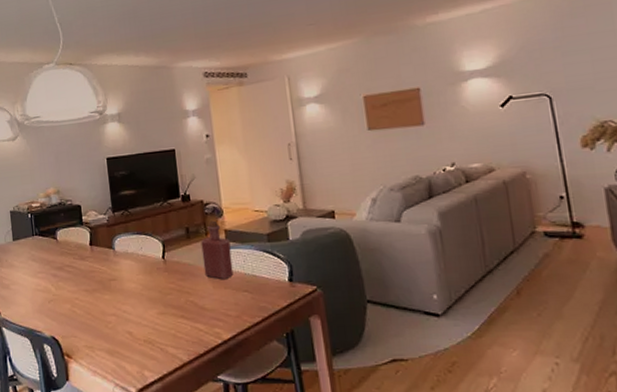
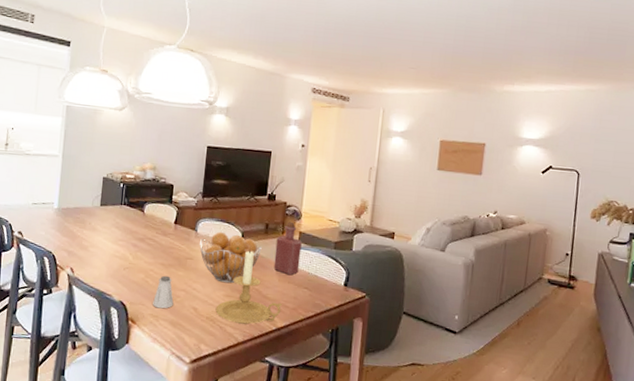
saltshaker: none [84,302,106,338] -> present [153,275,174,309]
fruit basket: none [120,245,187,300] -> present [200,231,262,284]
candle holder: none [151,258,224,342] -> present [215,249,282,325]

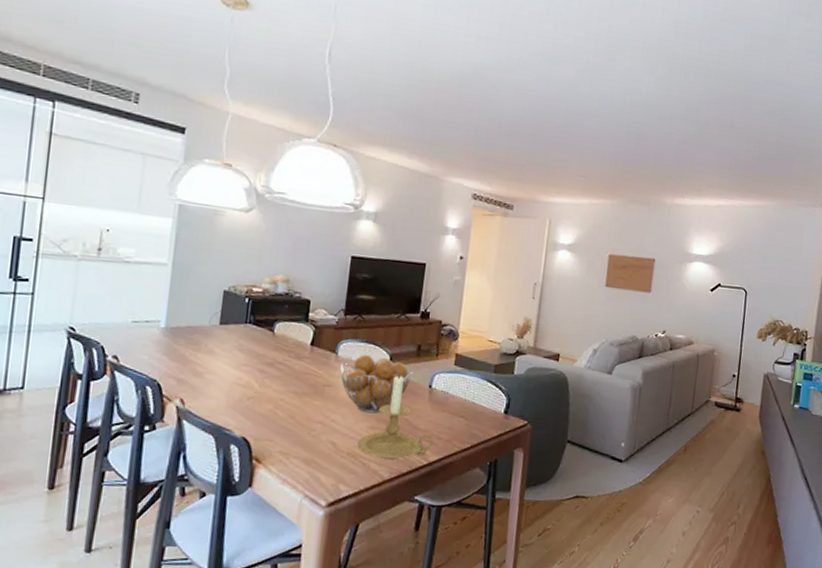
saltshaker: present [153,275,174,309] -> none [282,405,308,445]
bottle: present [273,221,302,276] -> none [426,342,458,403]

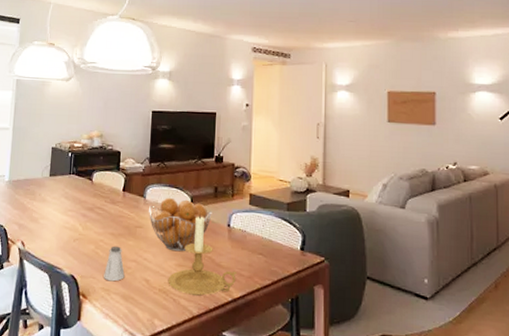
saltshaker: none [282,405,308,445] -> present [104,245,125,282]

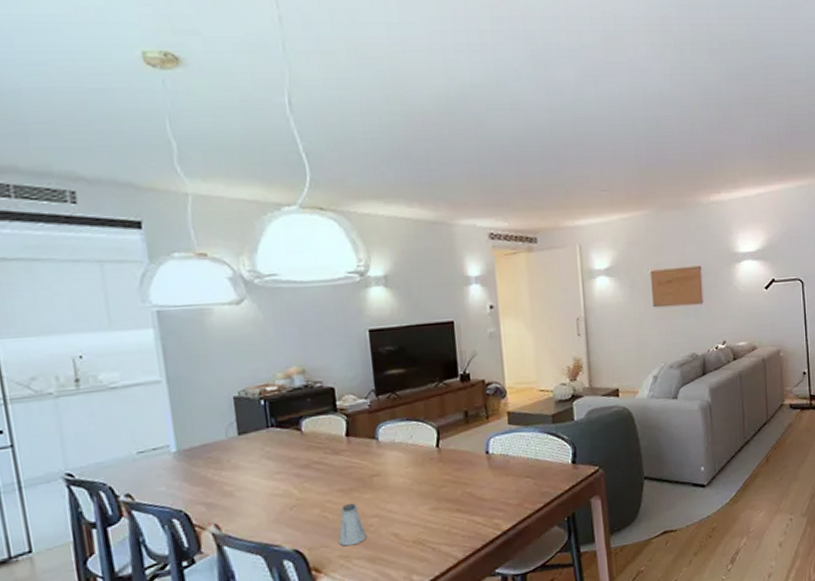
fruit basket: present [149,197,212,252] -> none [384,432,465,495]
candle holder: present [168,214,237,296] -> none [422,446,504,539]

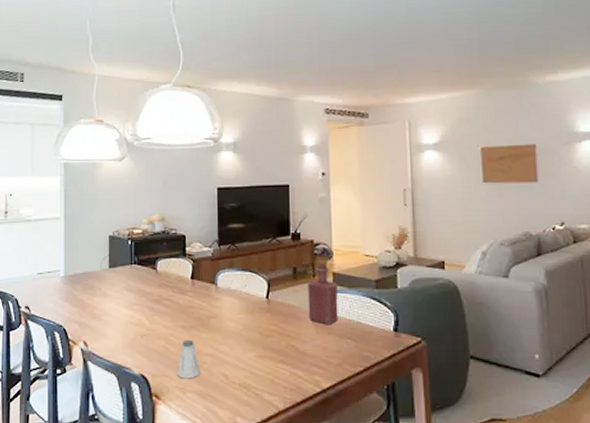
bottle: none [481,402,516,467] -> present [307,262,338,325]

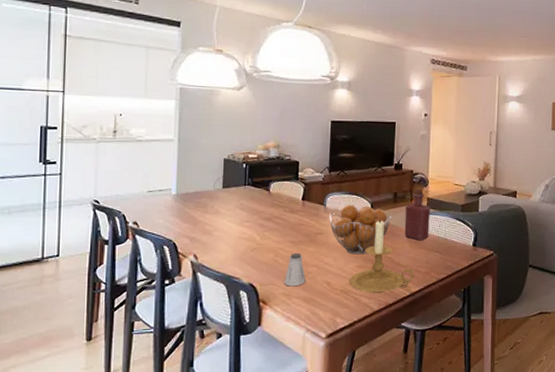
fruit basket: none [222,282,292,342] -> present [329,204,392,255]
candle holder: none [248,299,324,388] -> present [349,219,415,293]

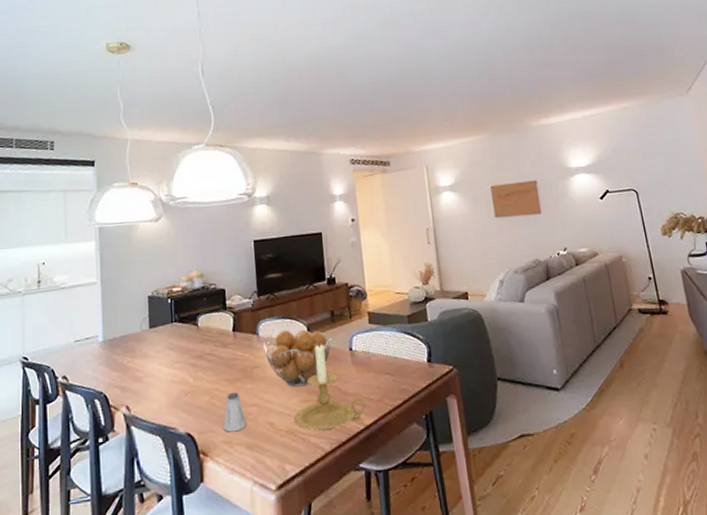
bottle: present [404,189,430,241] -> none [345,303,376,363]

